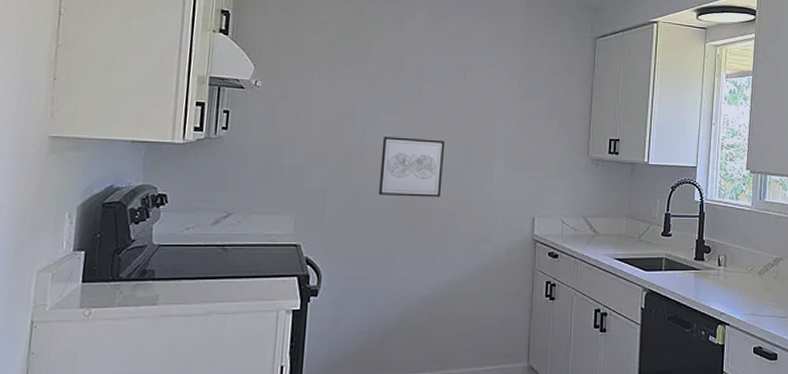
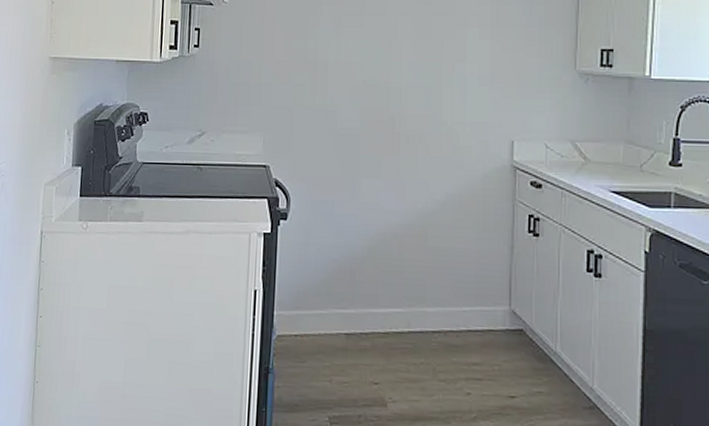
wall art: present [378,137,445,197] -> none [344,51,413,117]

